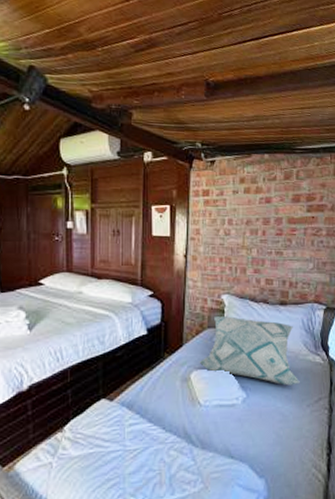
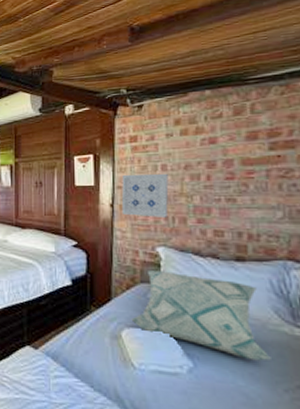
wall art: none [194,226,233,268] -> present [121,173,169,218]

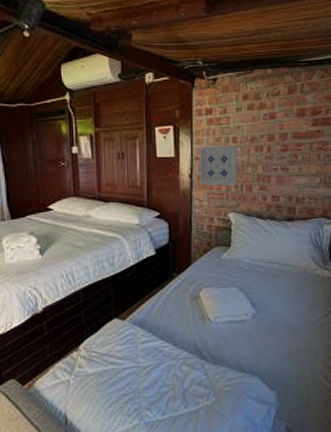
decorative pillow: present [131,271,271,361] -> none [208,234,309,301]

